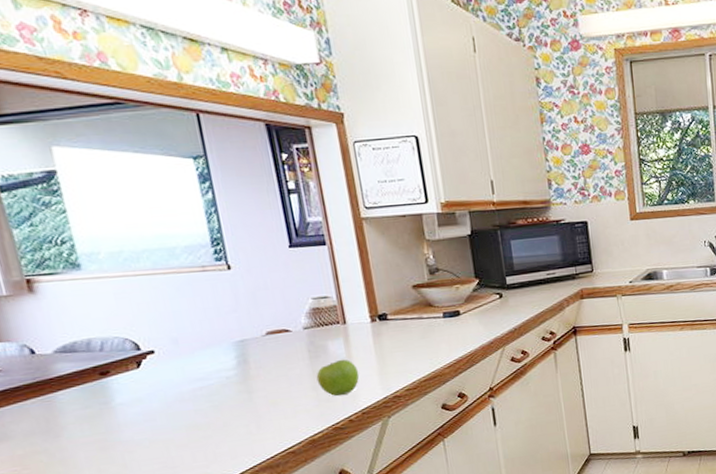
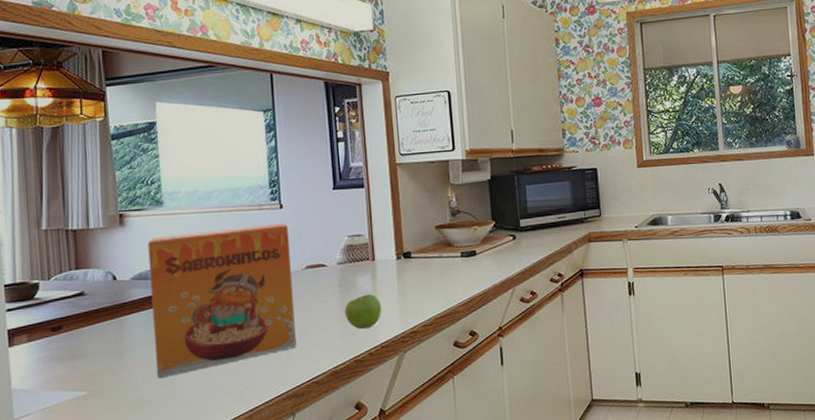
cereal box: none [68,286,265,458] -> present [148,223,297,379]

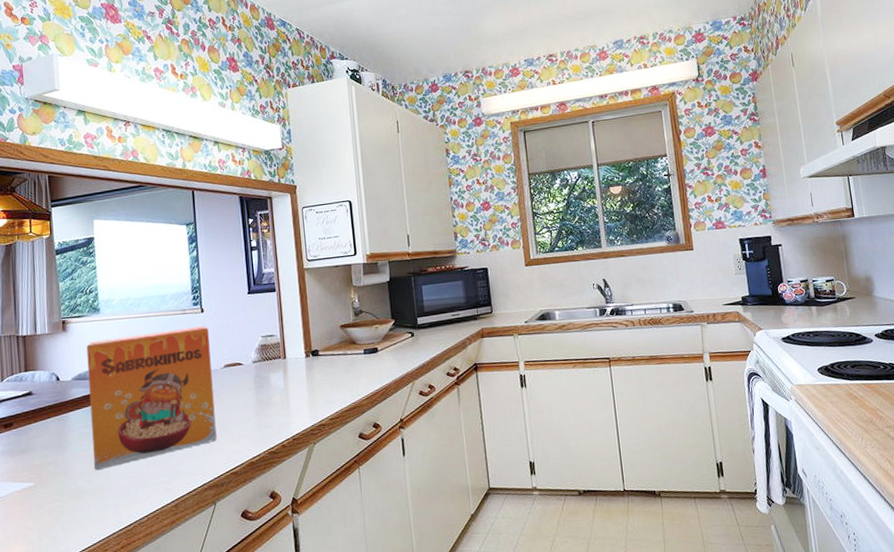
fruit: present [344,293,382,329] -> none [259,389,293,423]

